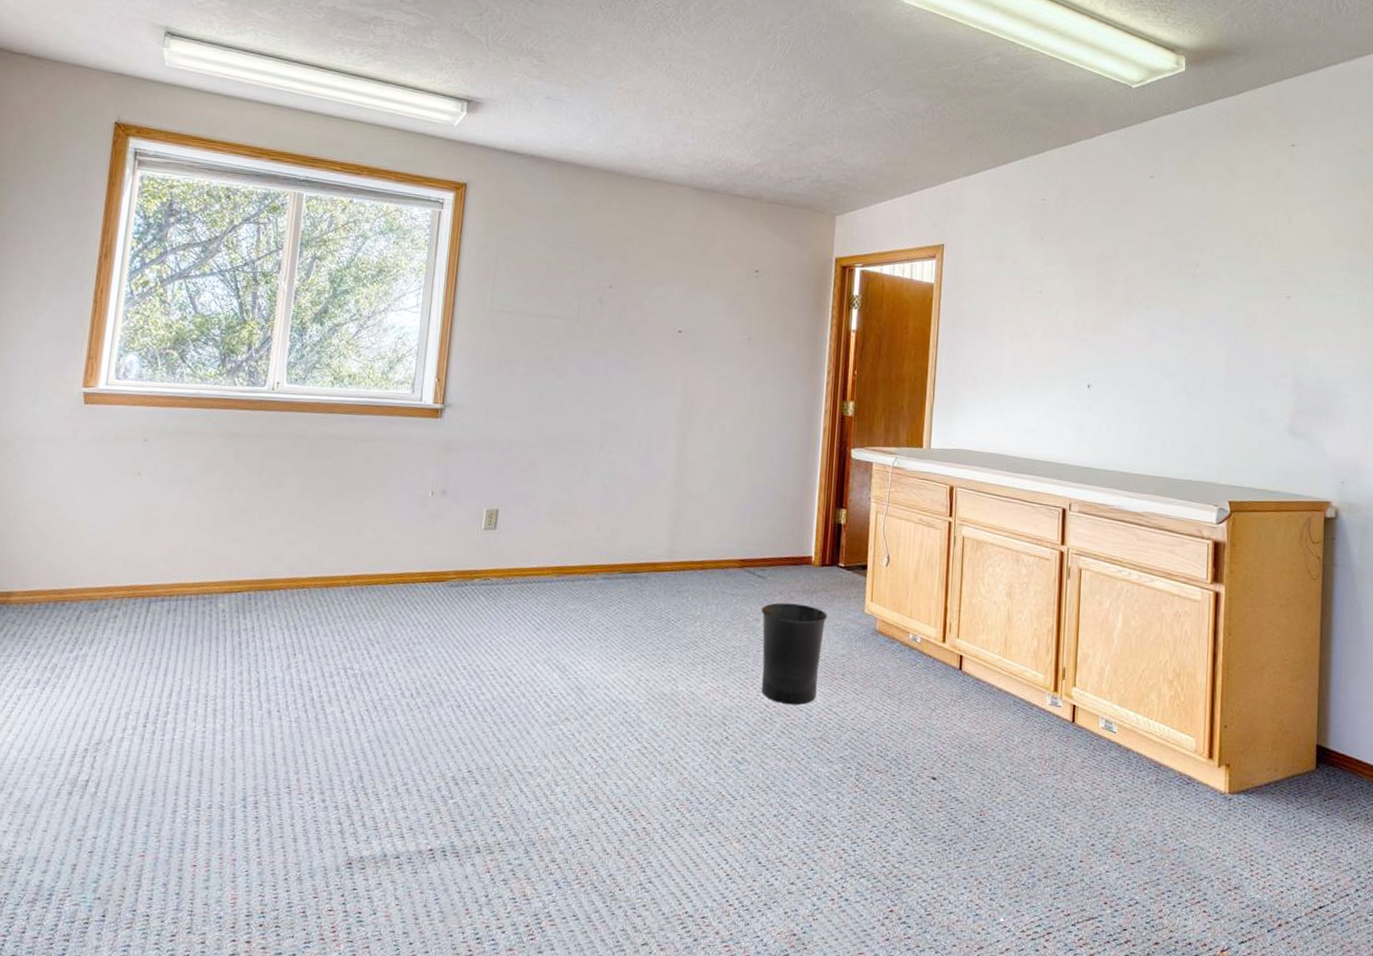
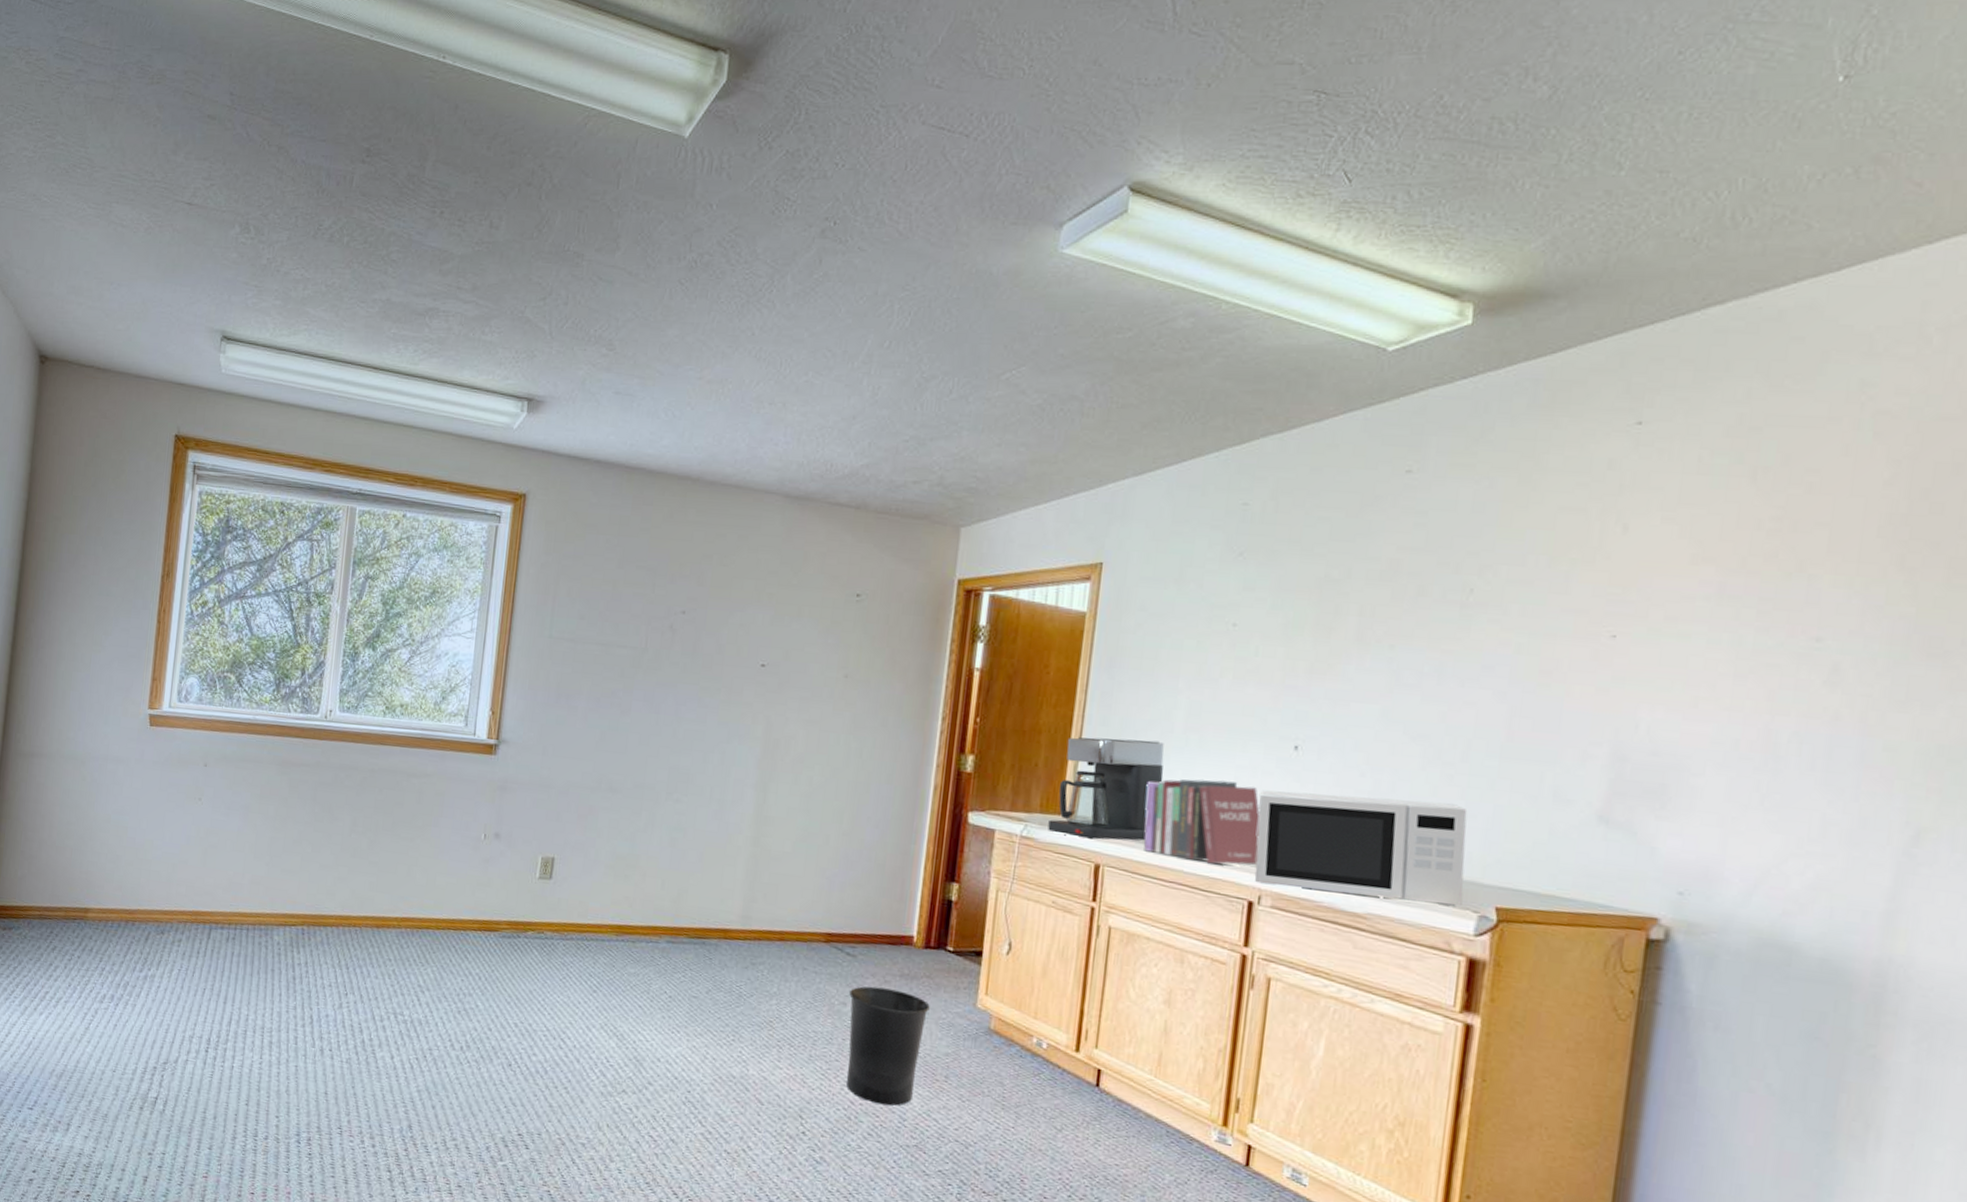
coffee maker: none [913,383,997,467] -> present [1048,737,1164,841]
books: none [984,414,1068,481] -> present [1143,779,1260,865]
microwave: none [1065,420,1207,502] -> present [1254,790,1468,907]

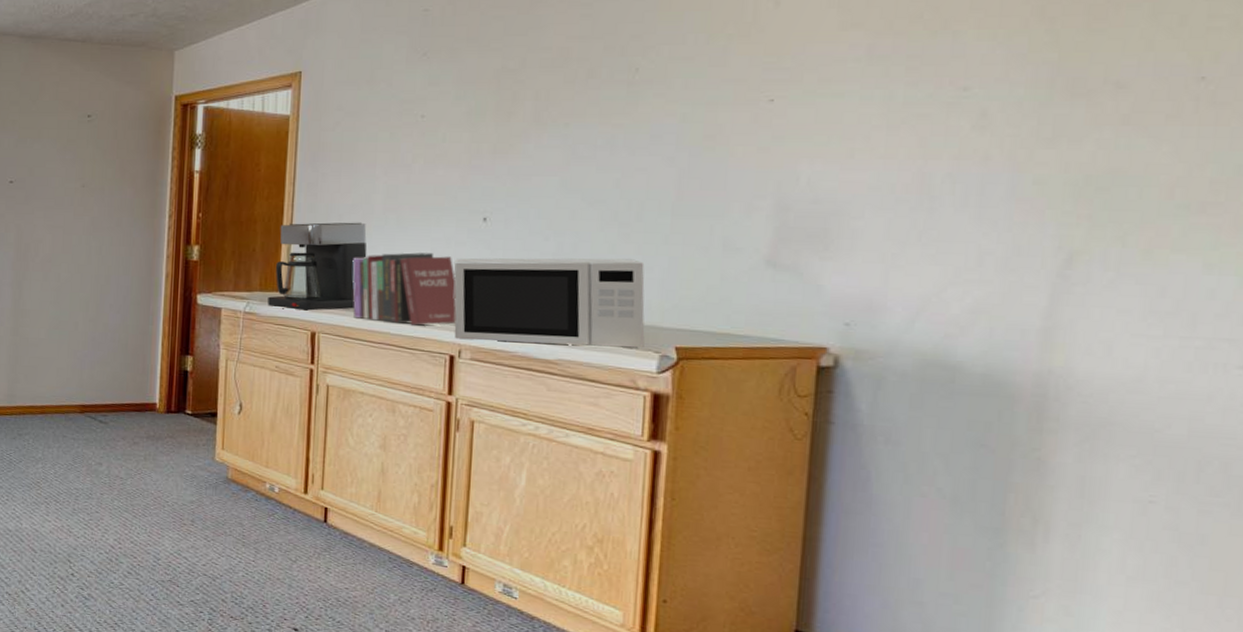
waste bin: present [846,986,930,1106] -> none [104,448,174,548]

